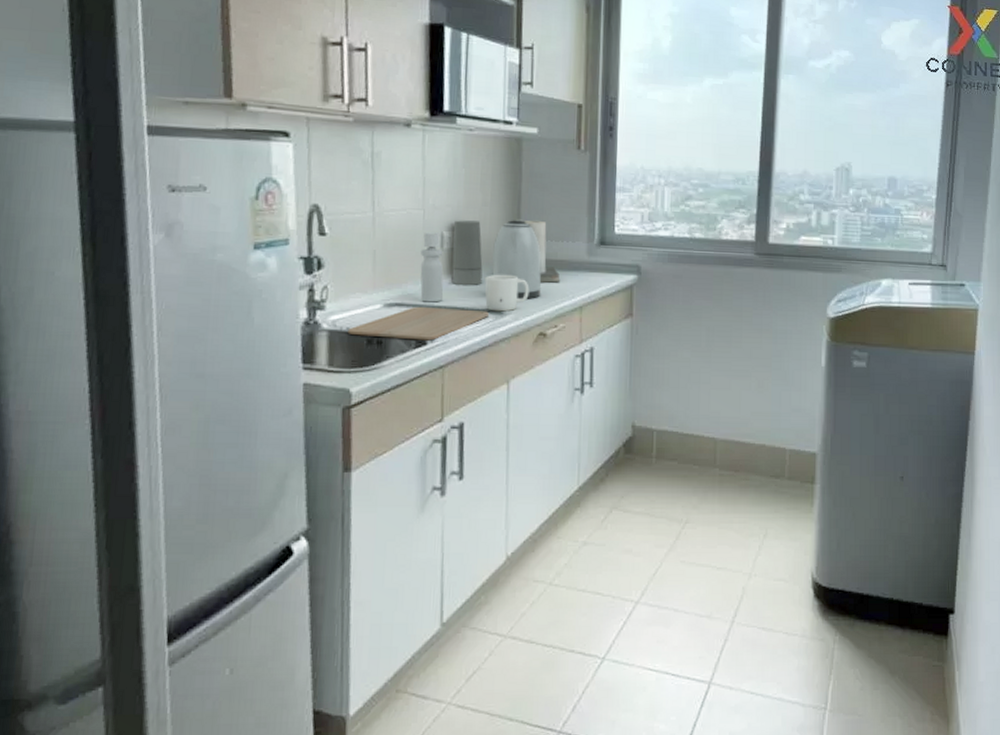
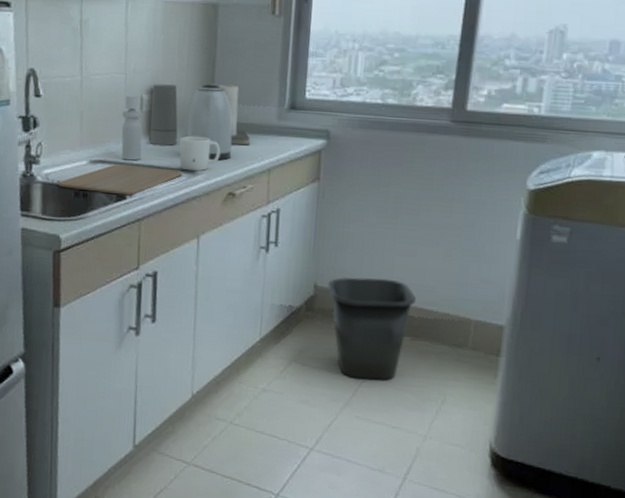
waste bin: none [646,413,733,521] -> present [328,277,416,380]

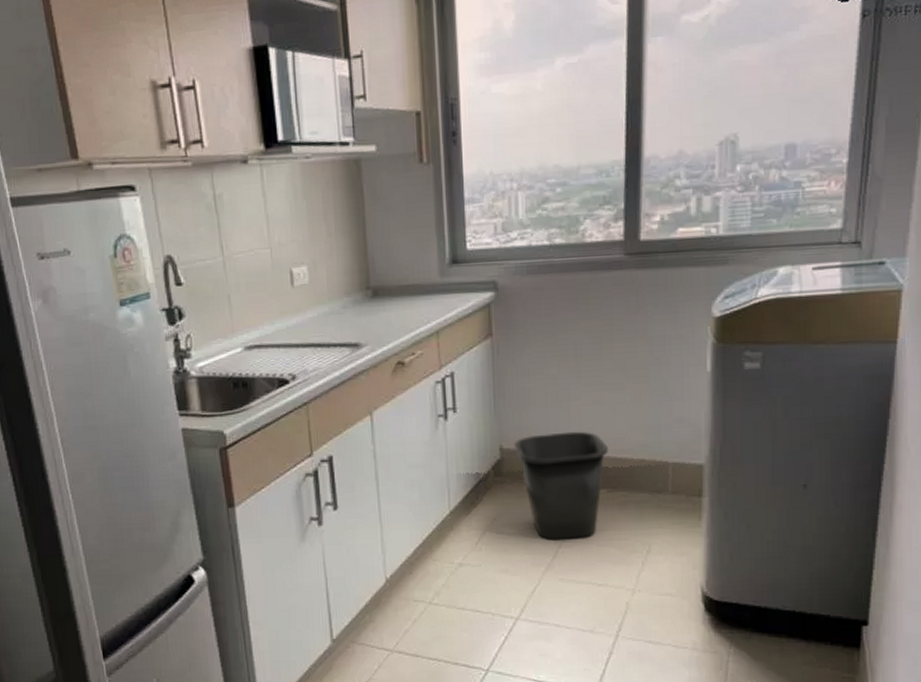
chopping board: present [58,163,183,196] -> none [214,344,346,380]
spray bottle: present [121,95,142,161] -> none [273,270,300,342]
canister: present [149,84,178,147] -> none [302,253,335,322]
mug: present [179,136,221,172] -> none [338,305,383,345]
kettle: present [186,84,233,161] -> none [342,247,396,329]
paper towel roll: present [210,83,251,146] -> none [363,245,414,310]

